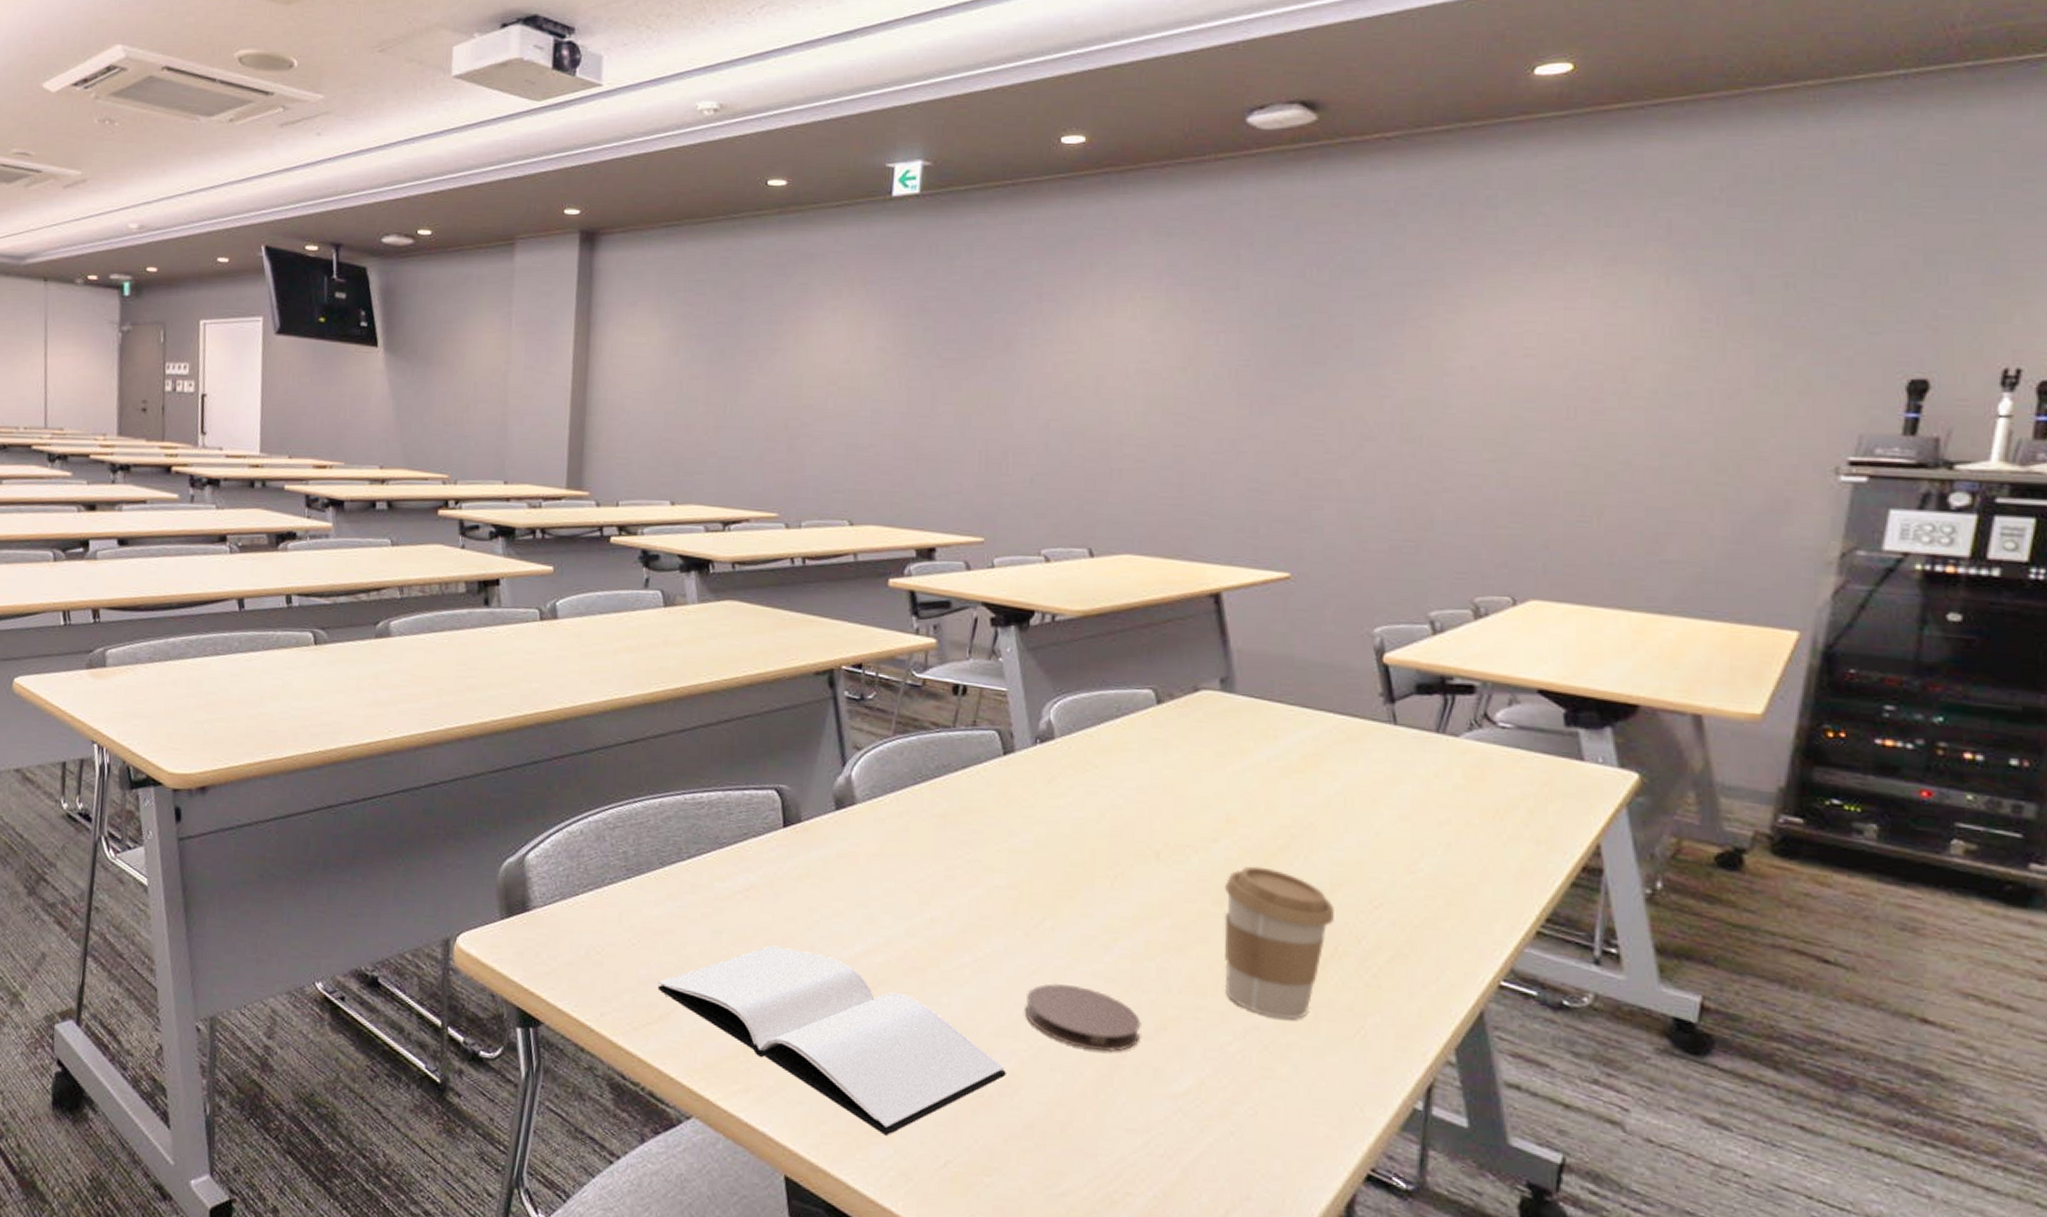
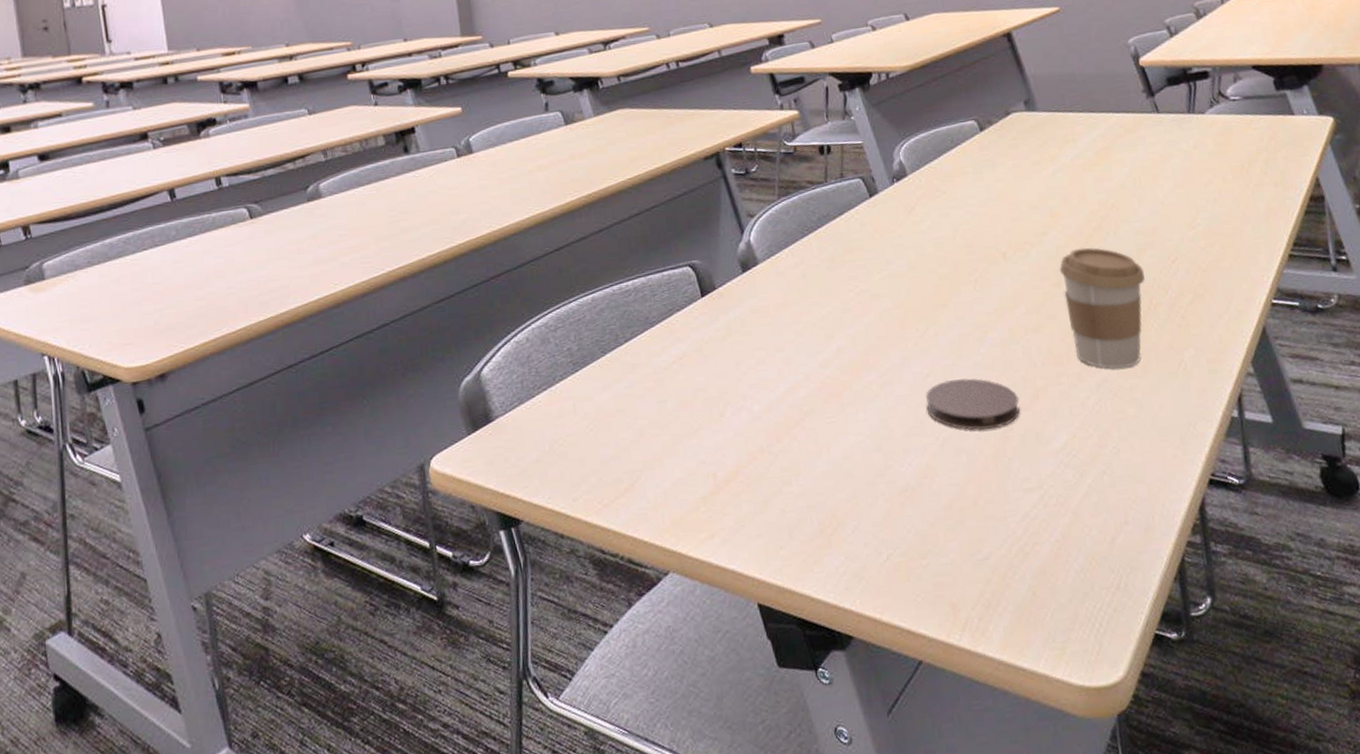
book: present [657,945,1006,1136] -> none [618,401,922,546]

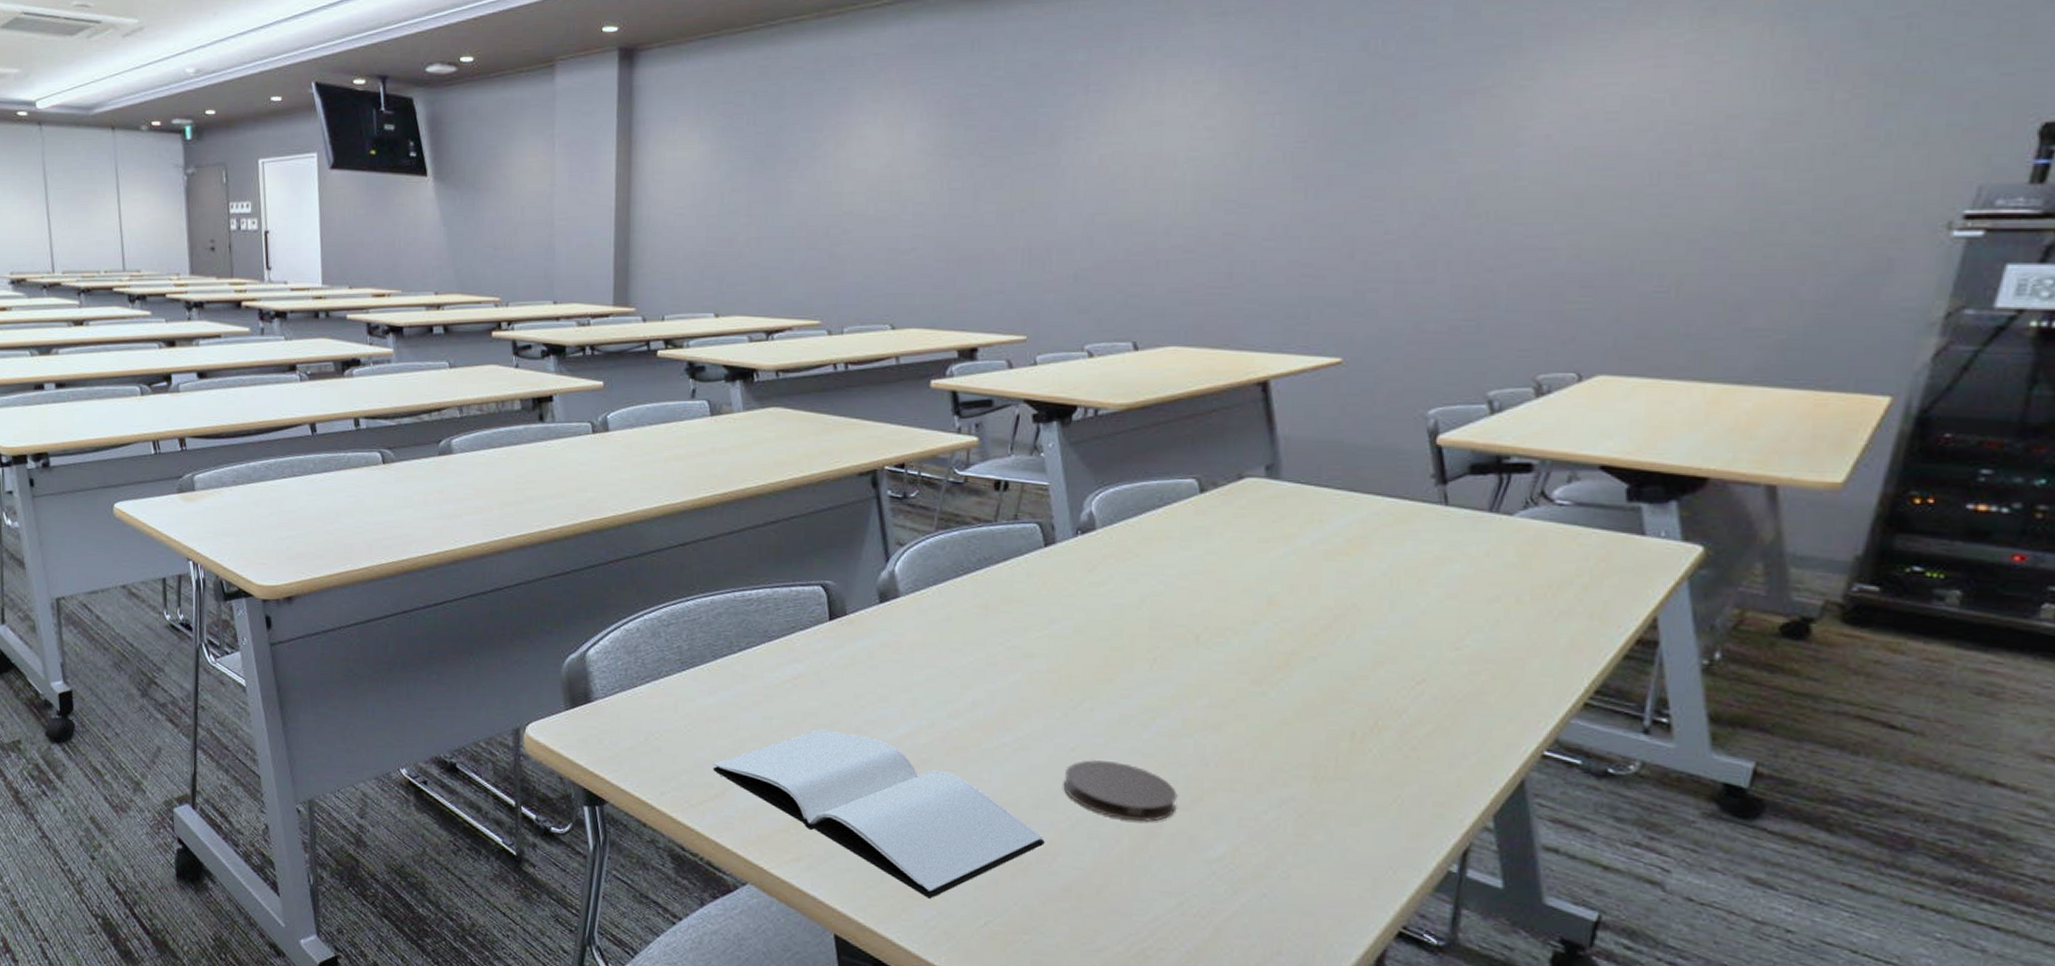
book: none [618,401,922,546] -> present [713,729,1045,899]
coffee cup: present [1059,247,1145,369] -> none [1261,646,1375,790]

